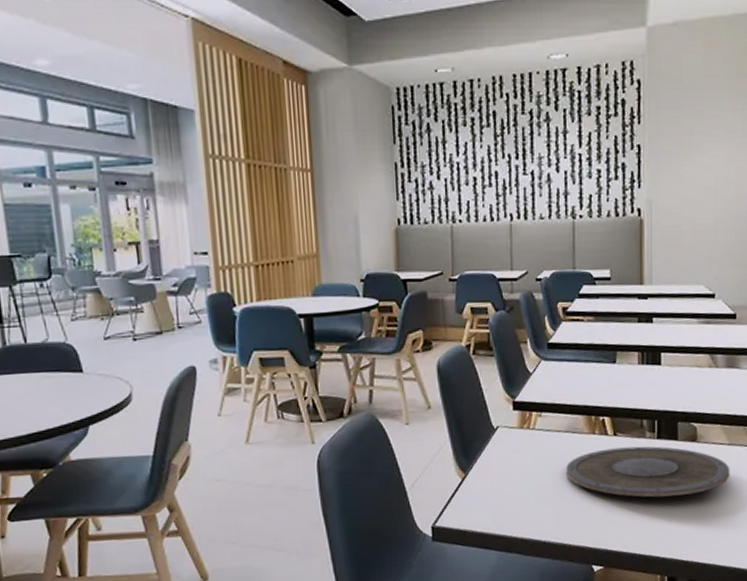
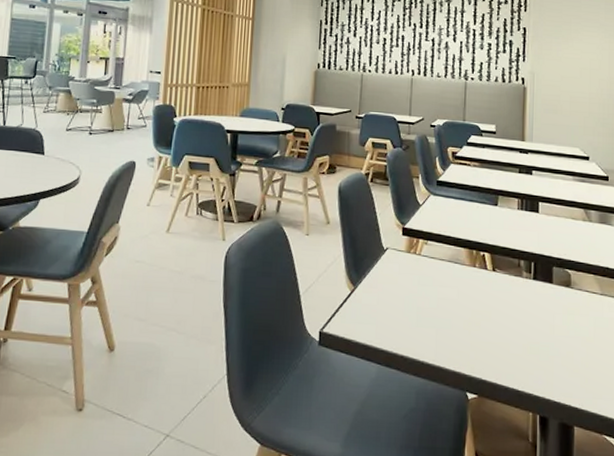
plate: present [566,446,730,498] -> none [447,282,602,337]

